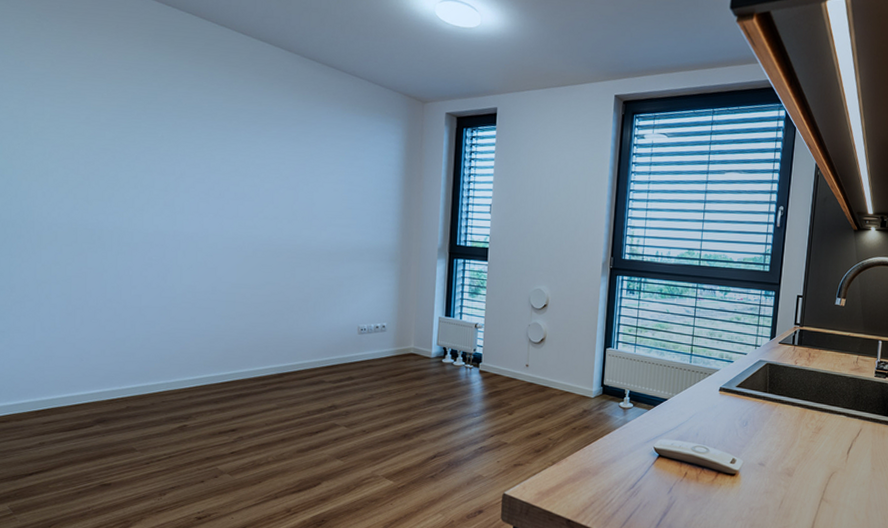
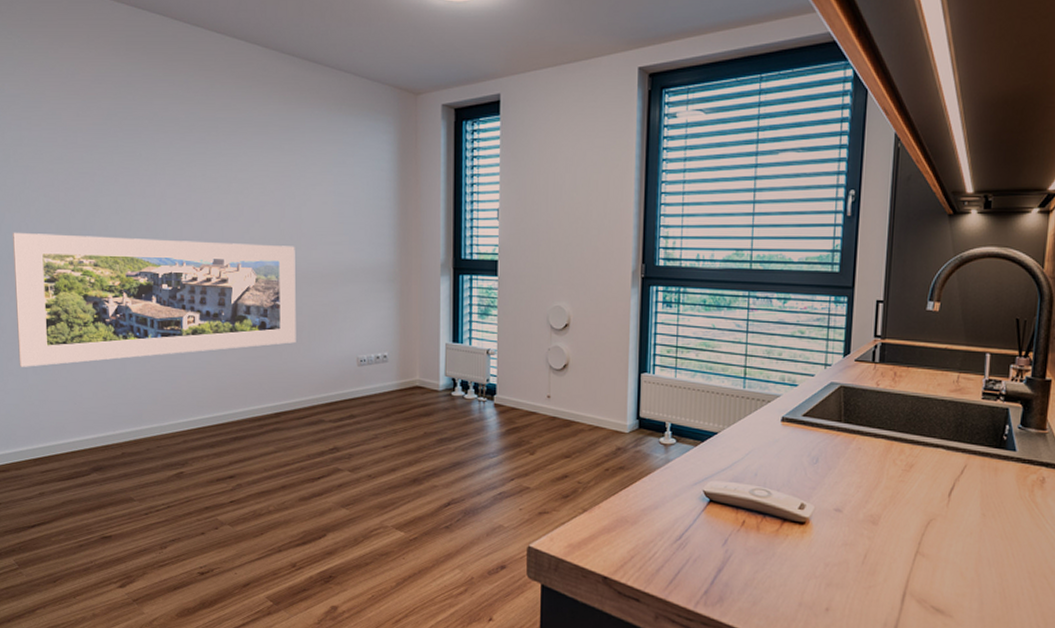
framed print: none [27,200,306,325] -> present [13,233,296,367]

